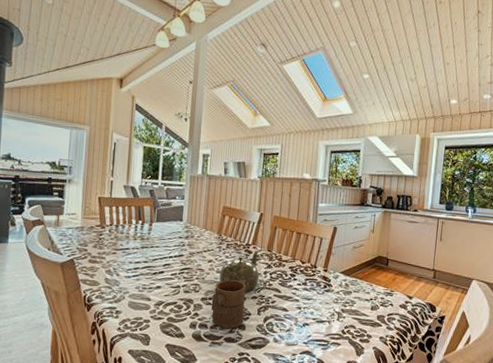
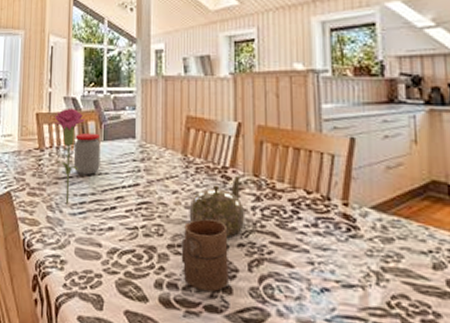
flower: none [113,194,142,269] -> present [52,108,85,204]
jar: none [130,215,154,248] -> present [73,132,101,175]

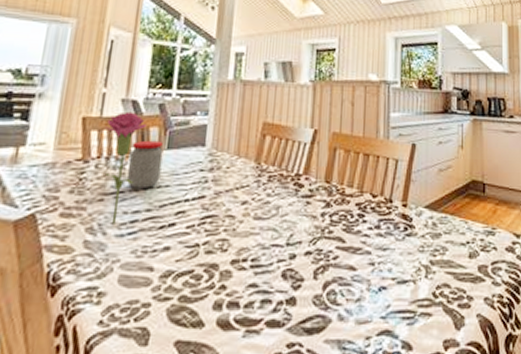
cup: present [181,219,230,292] -> none [245,229,296,305]
teapot: present [189,174,246,237] -> none [257,181,315,246]

